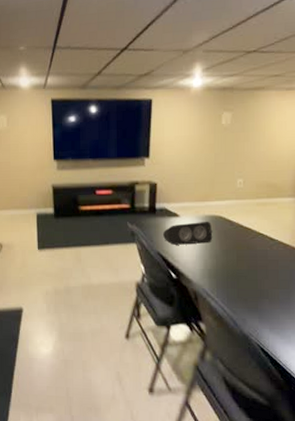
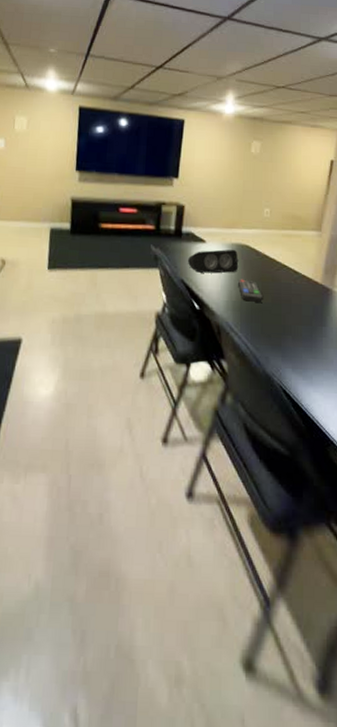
remote control: none [212,248,238,269] -> present [237,279,262,302]

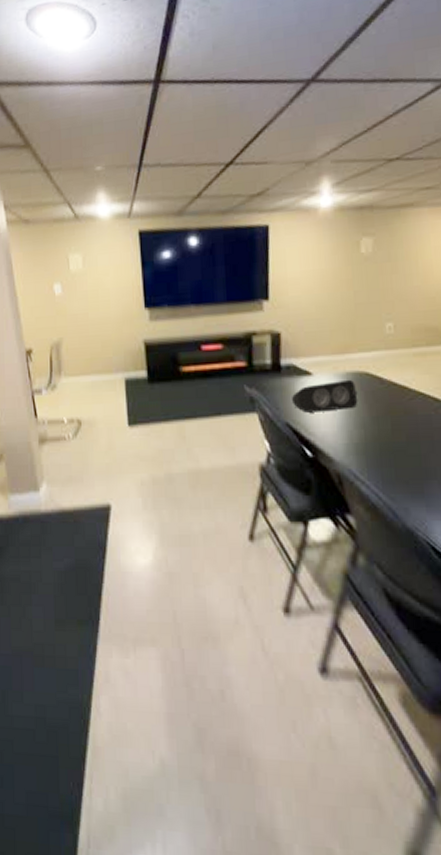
remote control: present [237,279,262,302] -> none [358,415,394,442]

